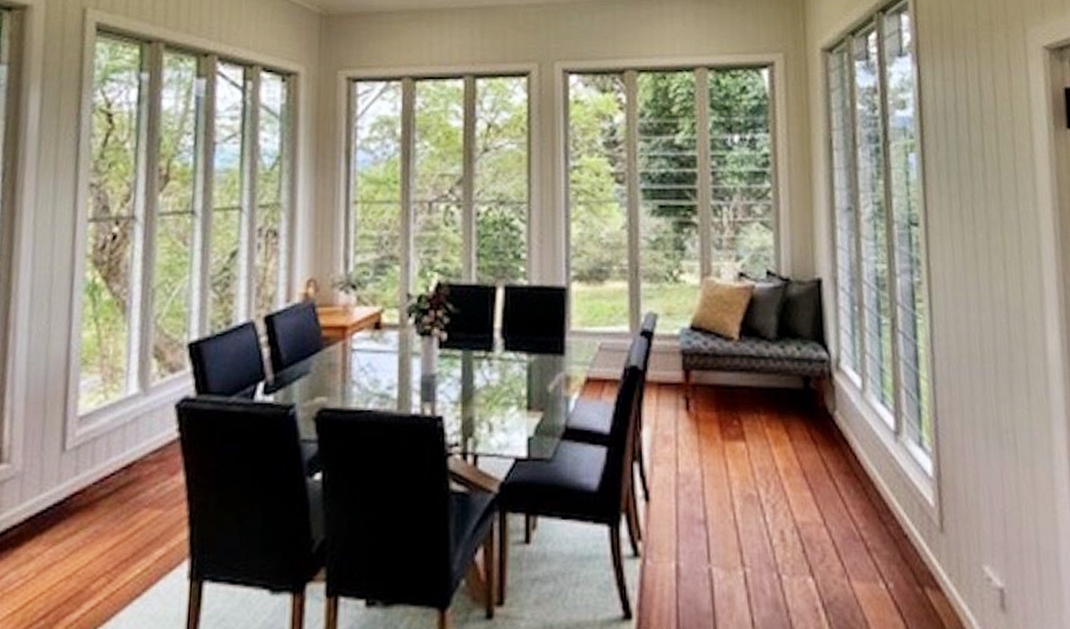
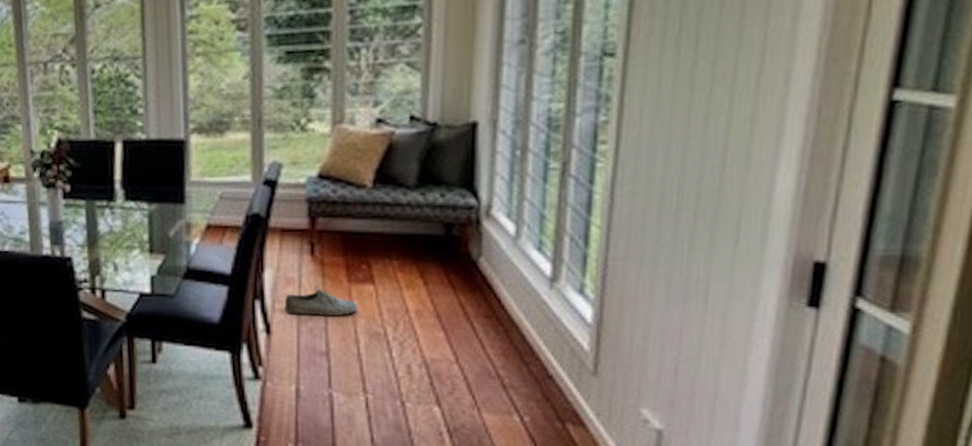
shoe: none [662,443,733,479] -> present [284,284,359,317]

